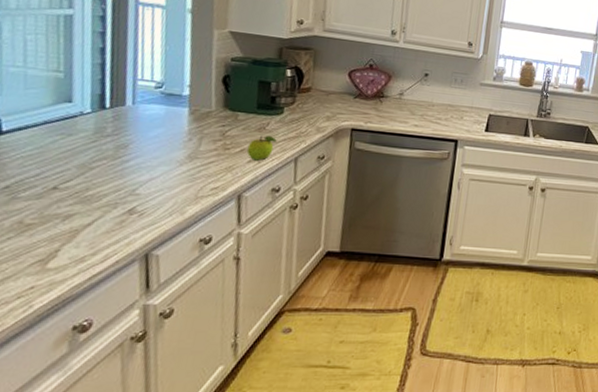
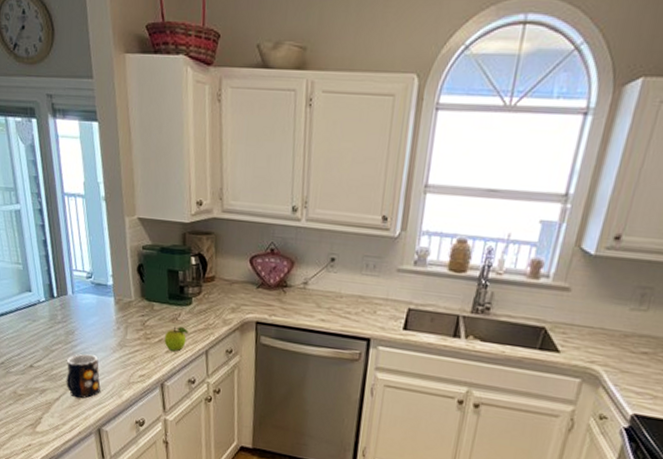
mug: none [105,169,158,221] -> present [66,353,101,399]

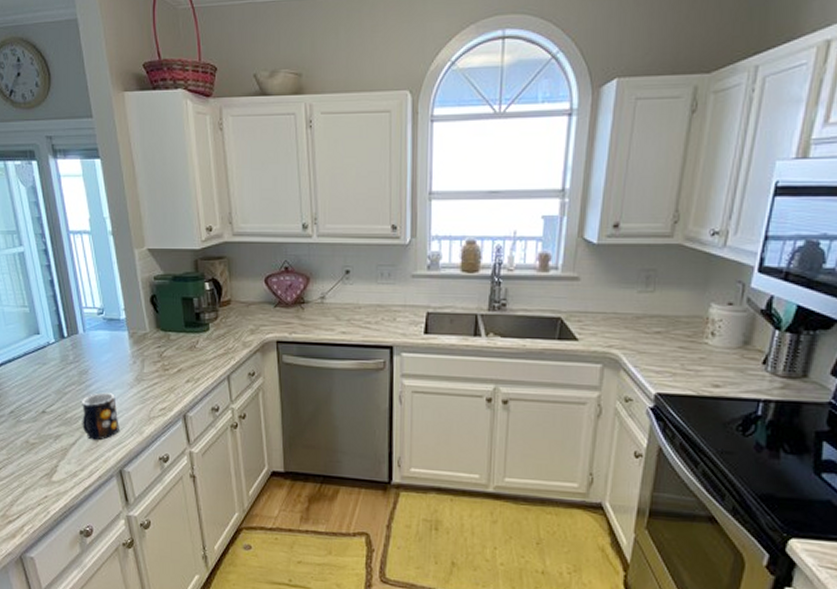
fruit: present [164,326,188,352] -> none [183,354,208,380]

